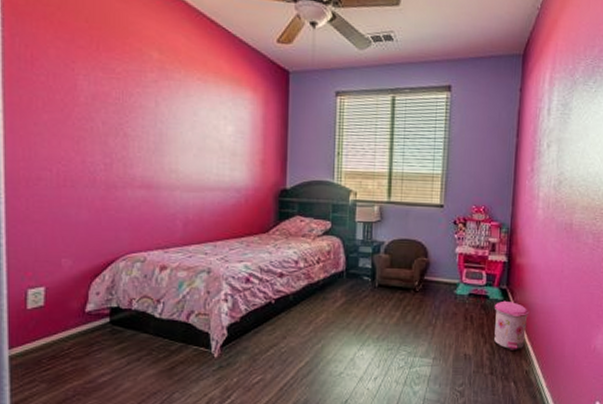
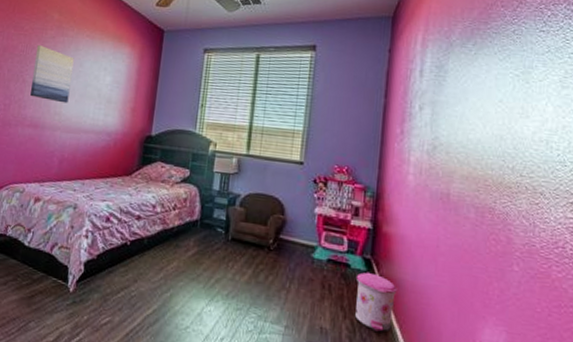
wall art: none [135,91,186,159] -> present [30,45,74,104]

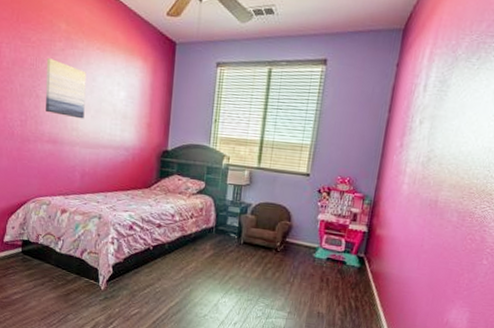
trash can: present [355,272,398,332] -> none [347,267,385,315]

